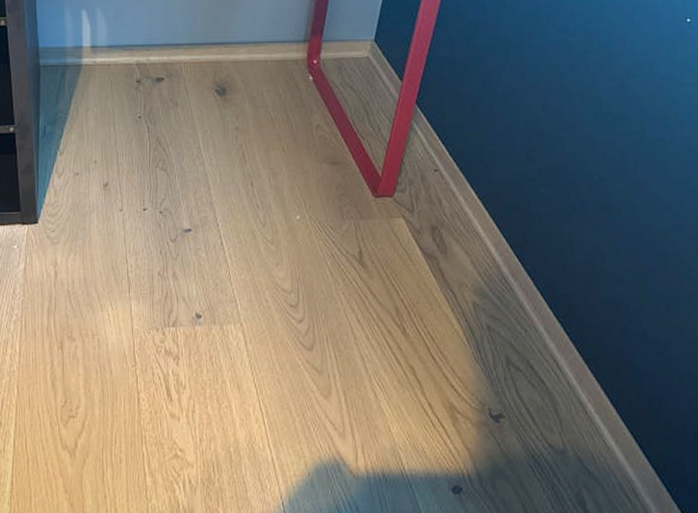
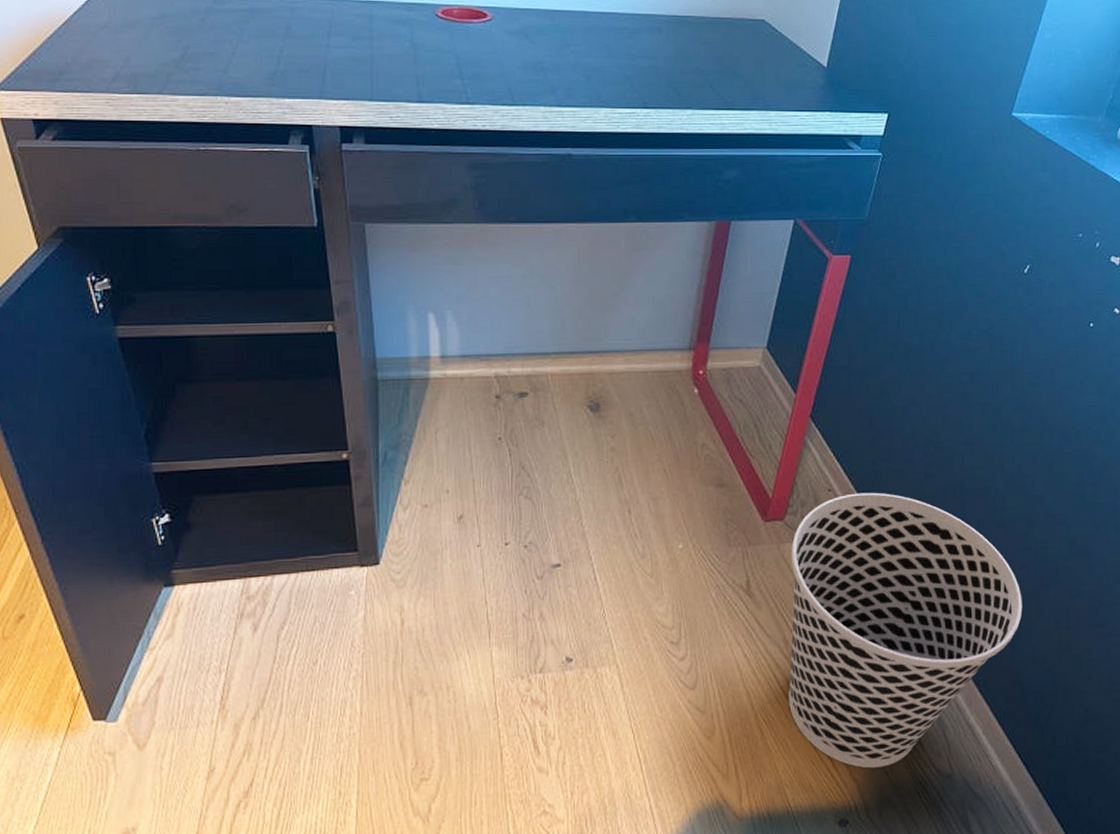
wastebasket: none [400,173,631,438] -> present [788,492,1023,769]

